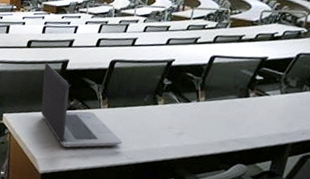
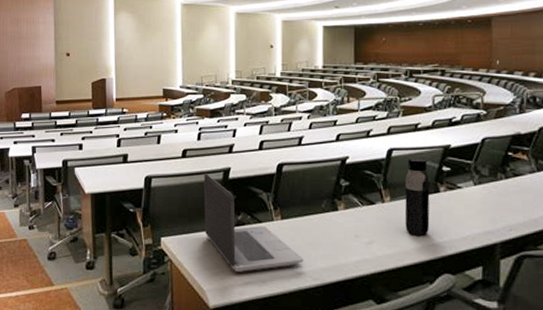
water bottle: none [213,65,244,132] -> present [404,157,430,236]

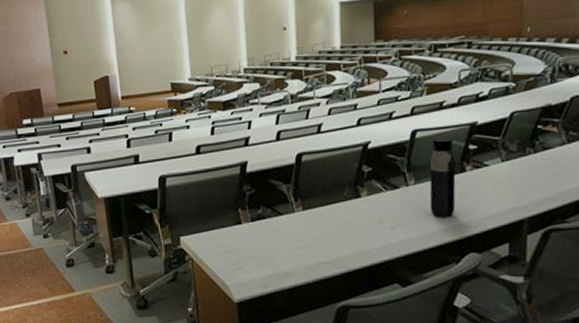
laptop computer: present [204,173,304,272] -> none [220,169,327,265]

